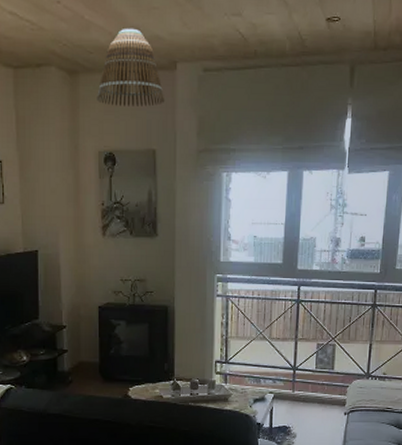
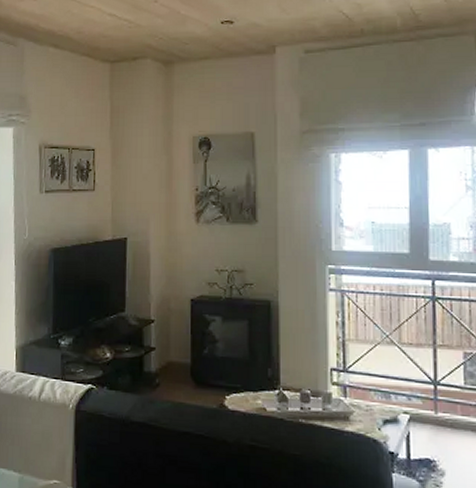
lamp shade: present [97,28,165,107] -> none [192,18,264,92]

